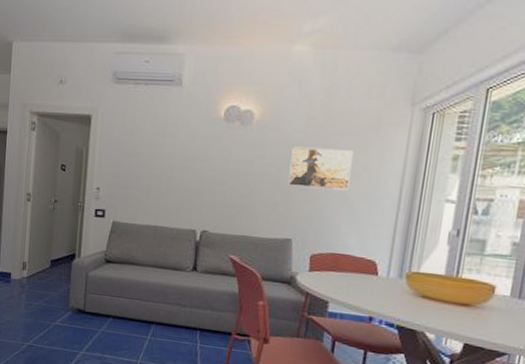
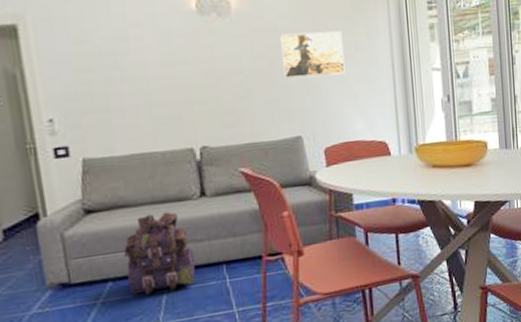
backpack: none [122,274,177,339] -> present [123,211,196,295]

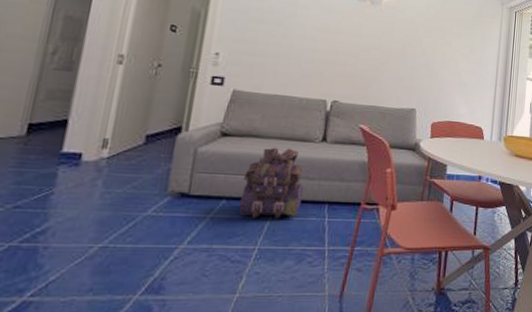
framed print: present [280,30,345,79] -> none [412,27,463,68]

